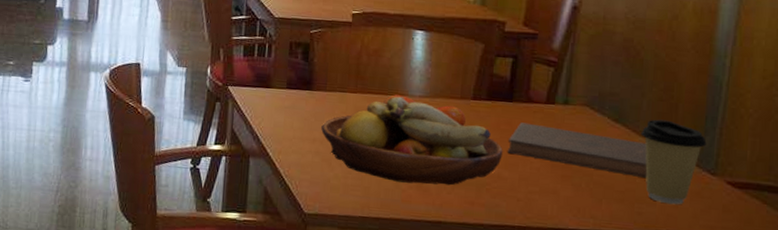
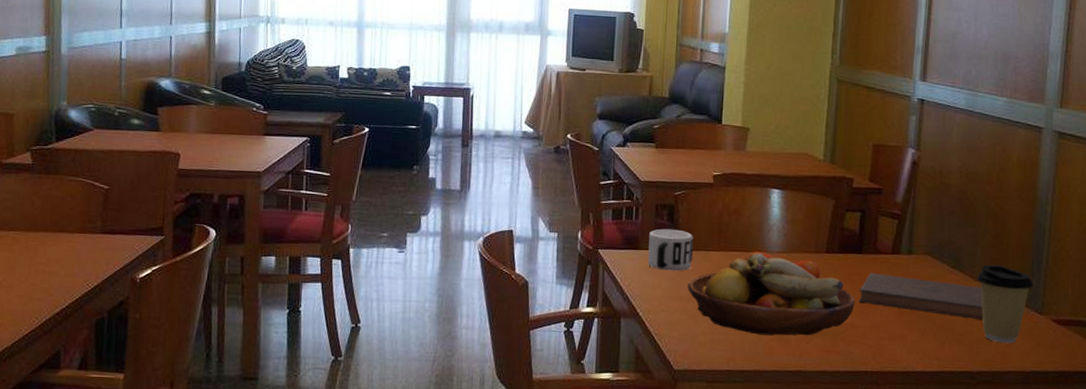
mug: none [280,67,330,112] -> present [648,228,694,271]

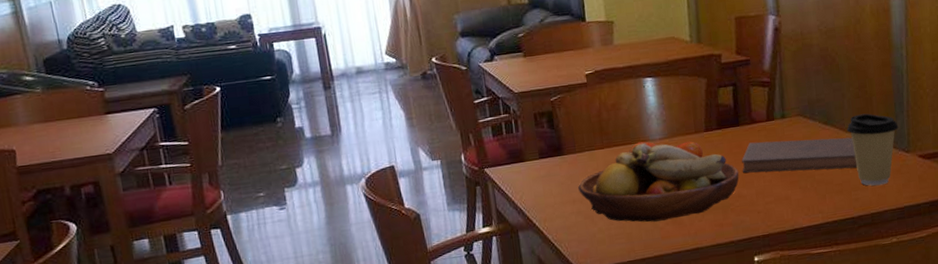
mug: present [648,228,694,271] -> none [532,135,579,178]

